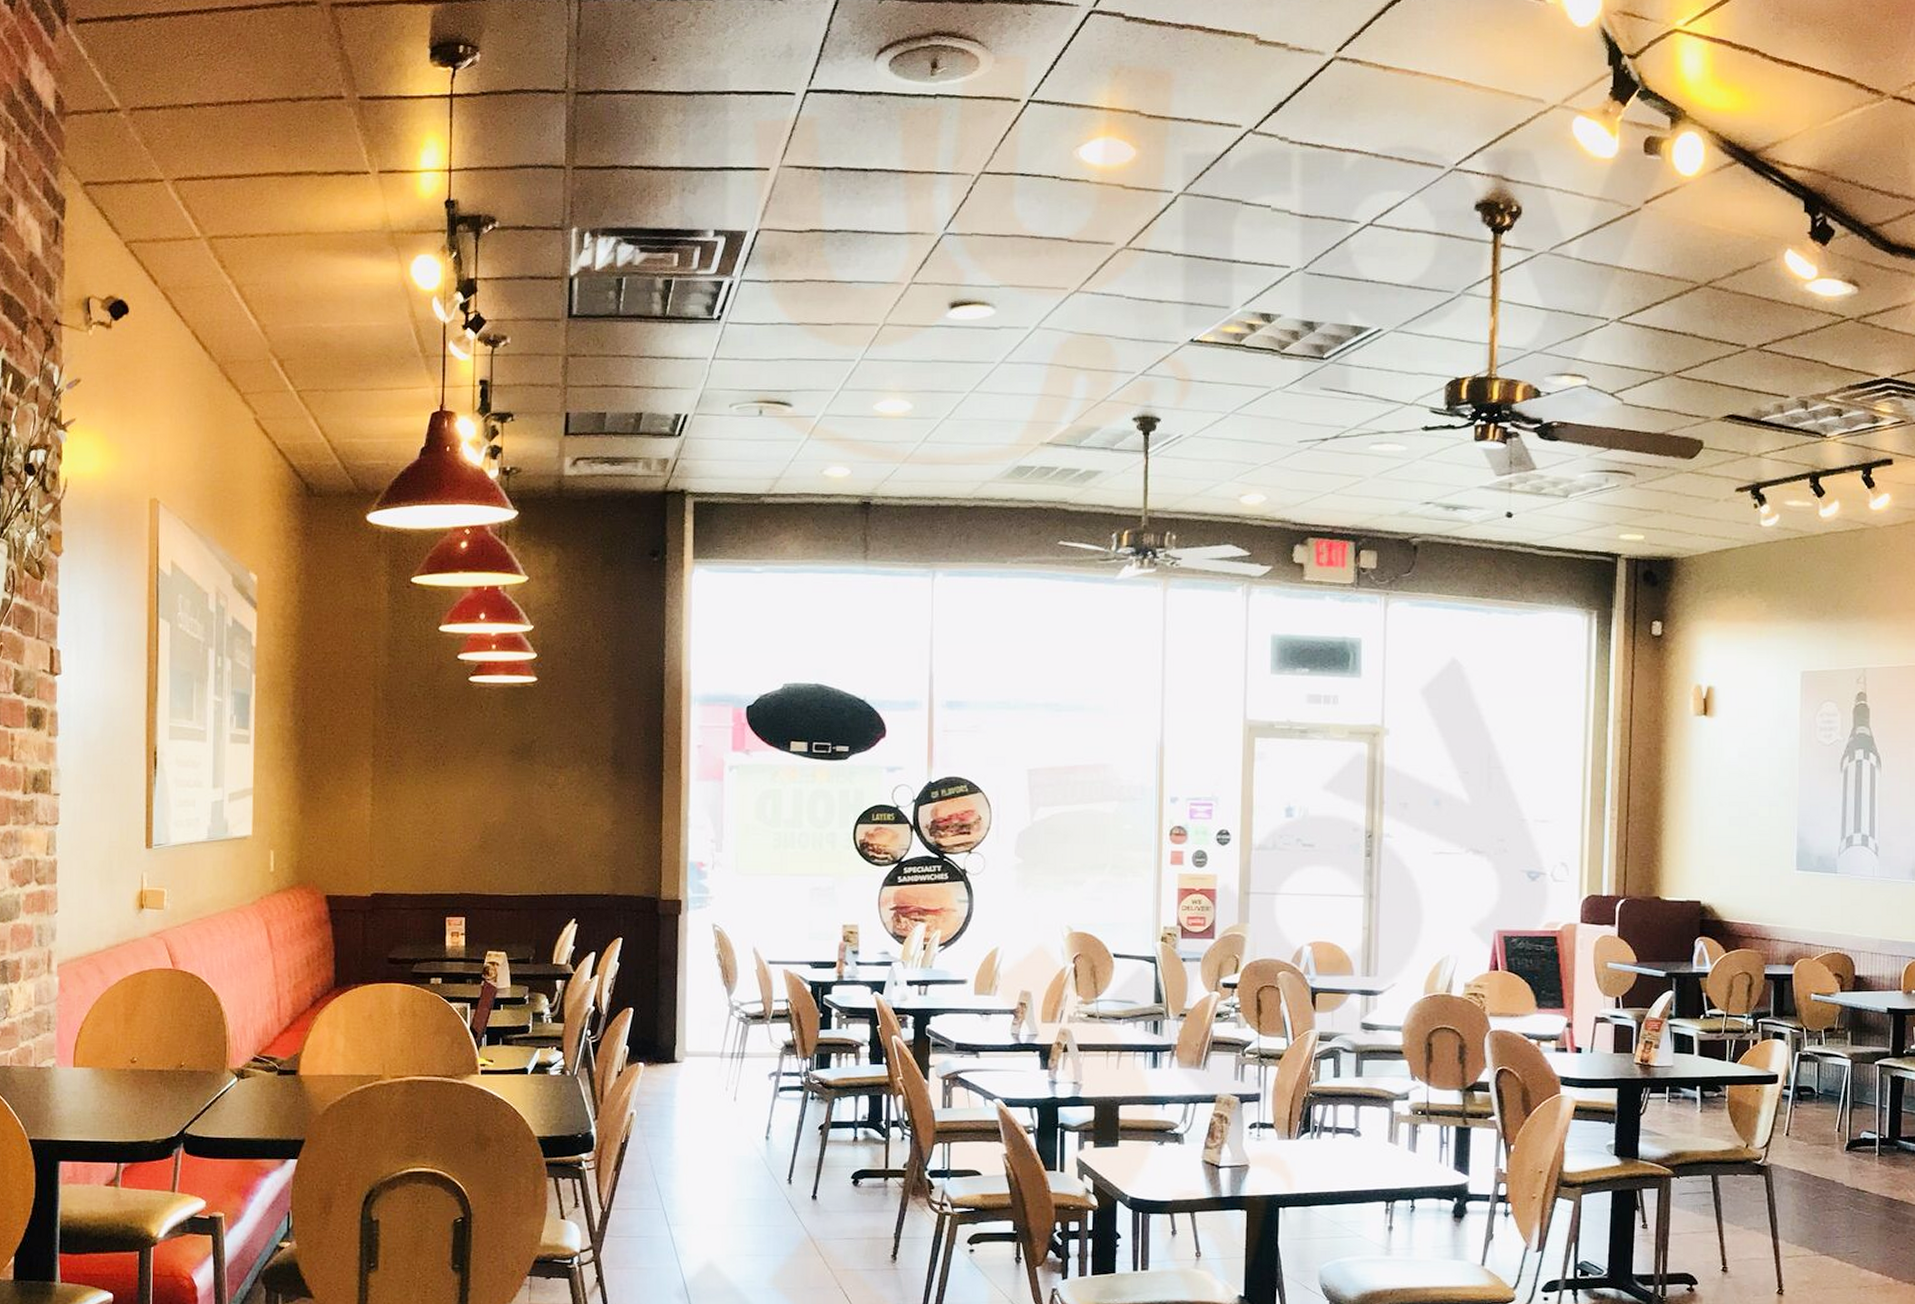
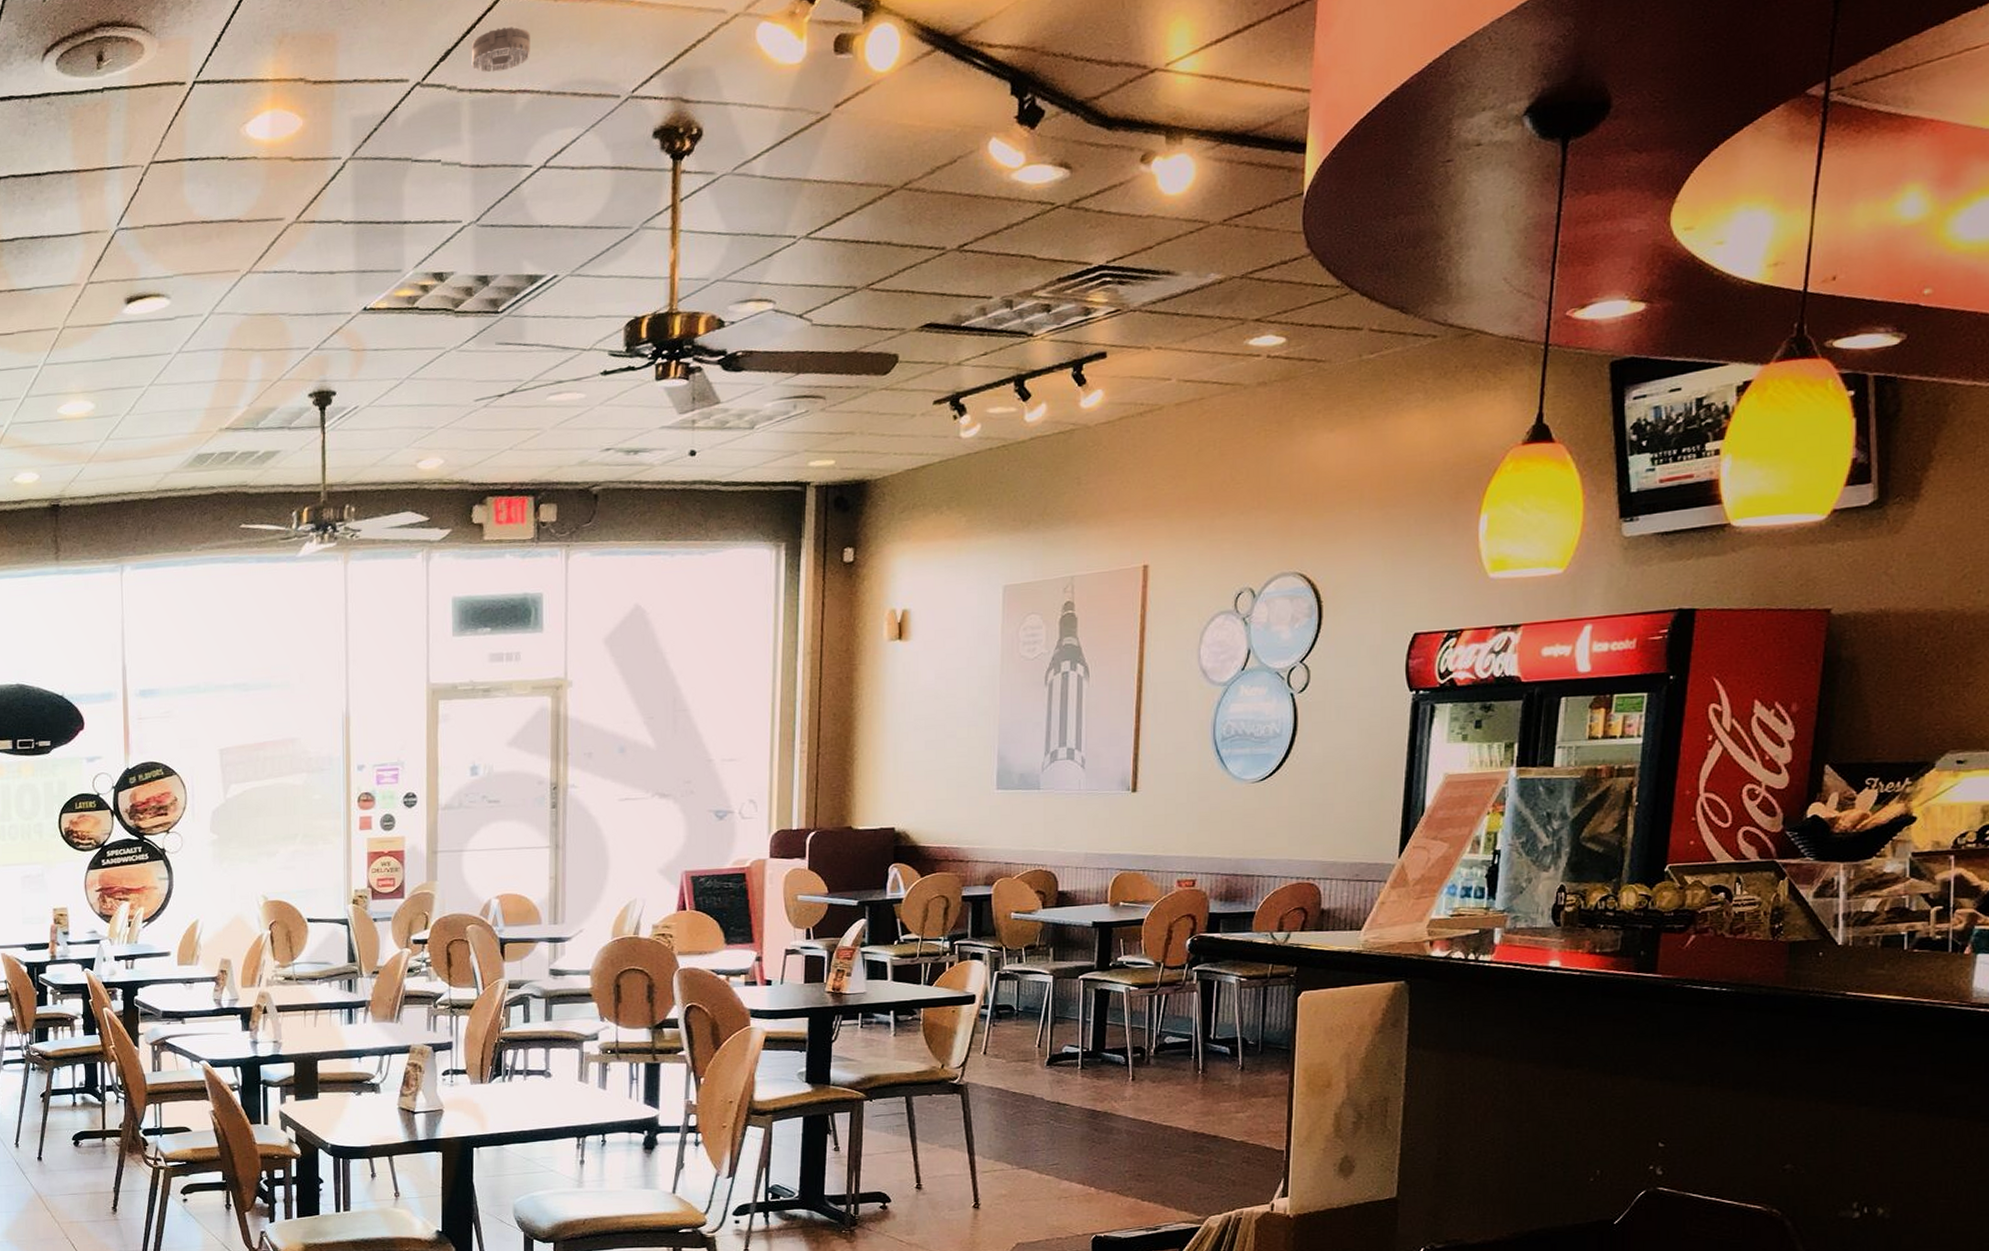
smoke detector: none [1303,89,1360,129] -> present [471,27,530,73]

